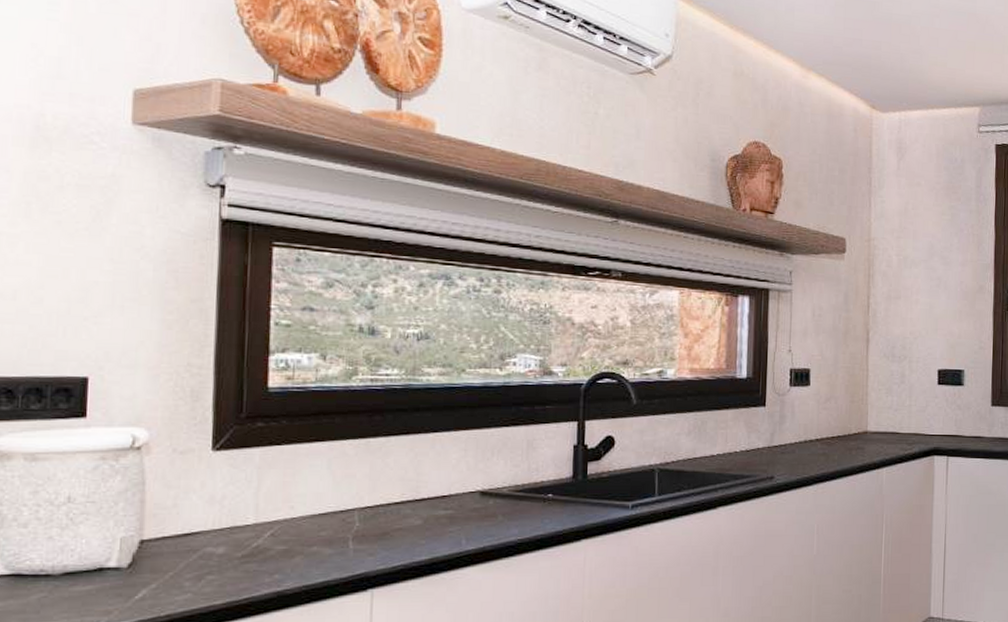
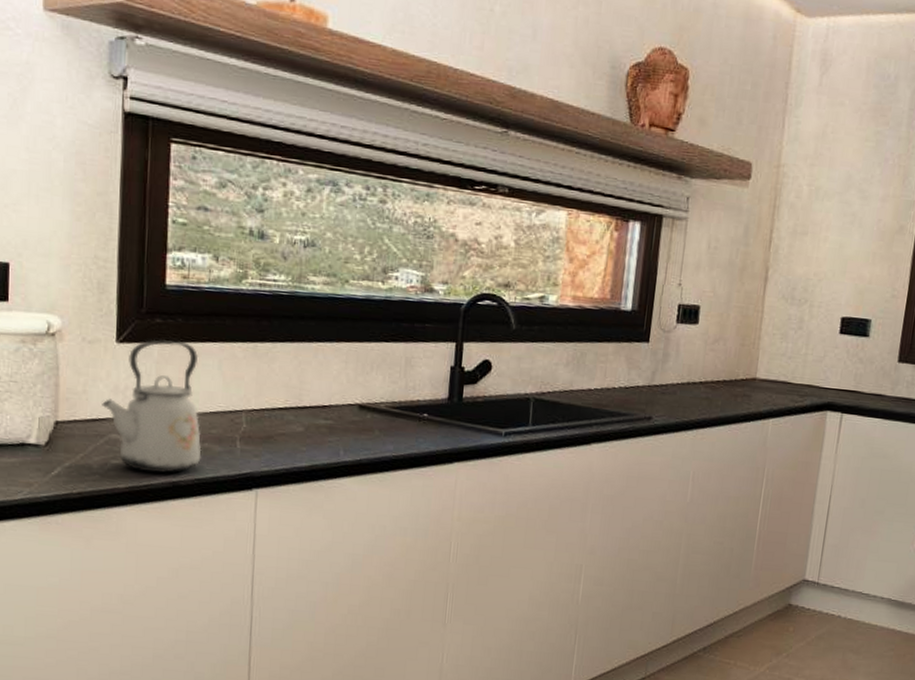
kettle: none [195,444,310,585] -> present [102,339,202,473]

